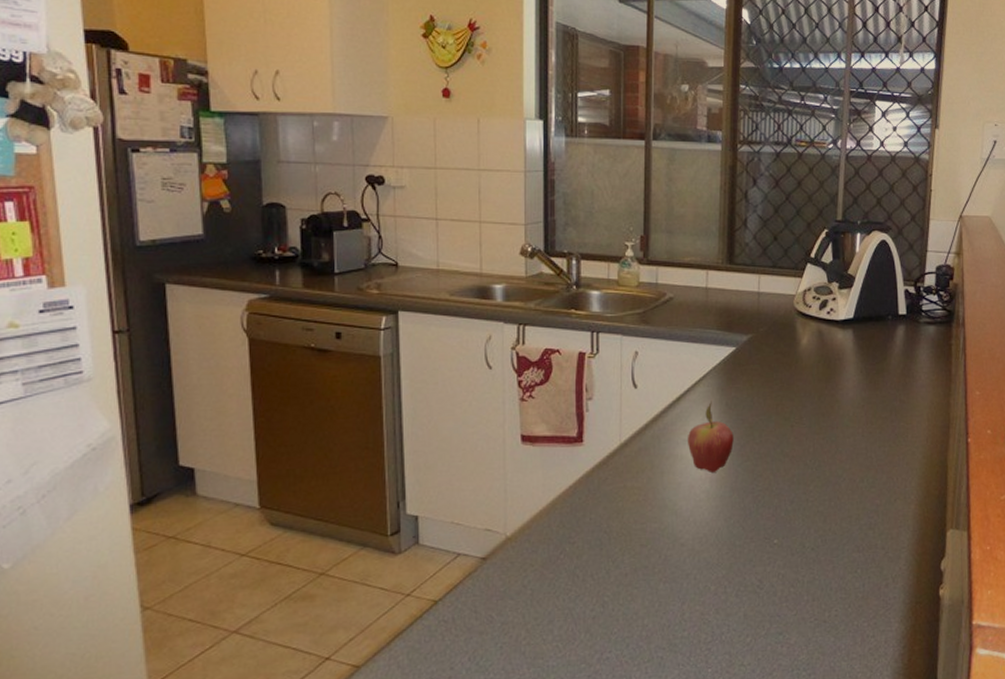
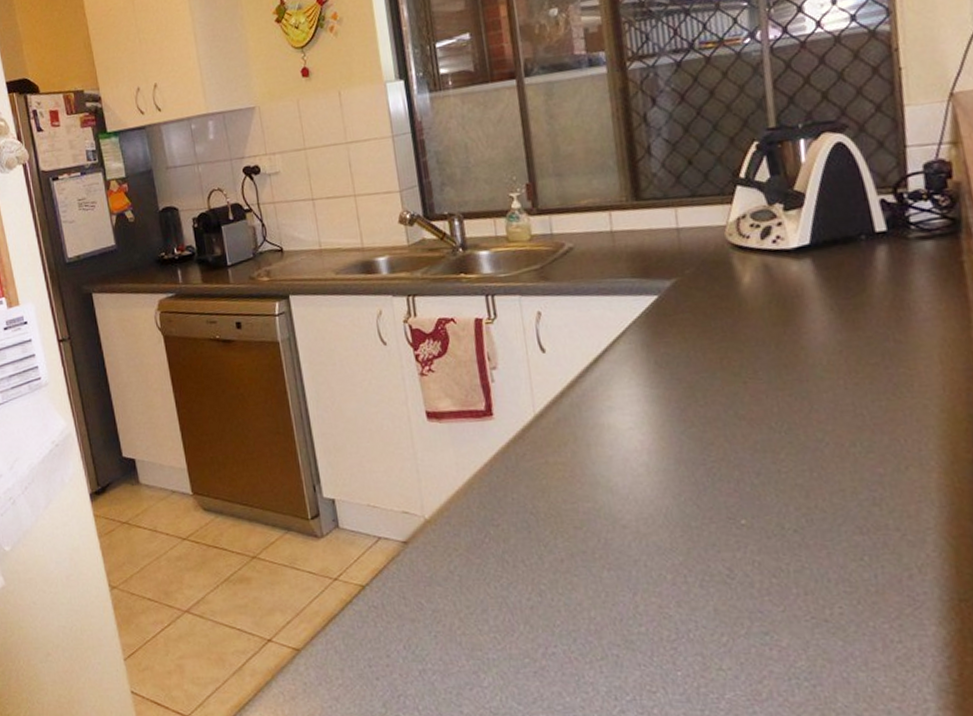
fruit: present [687,401,734,472] -> none [612,360,672,443]

